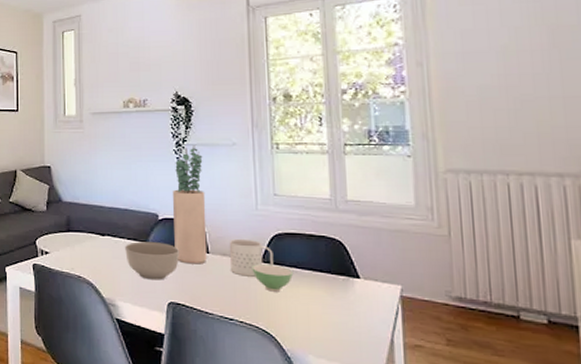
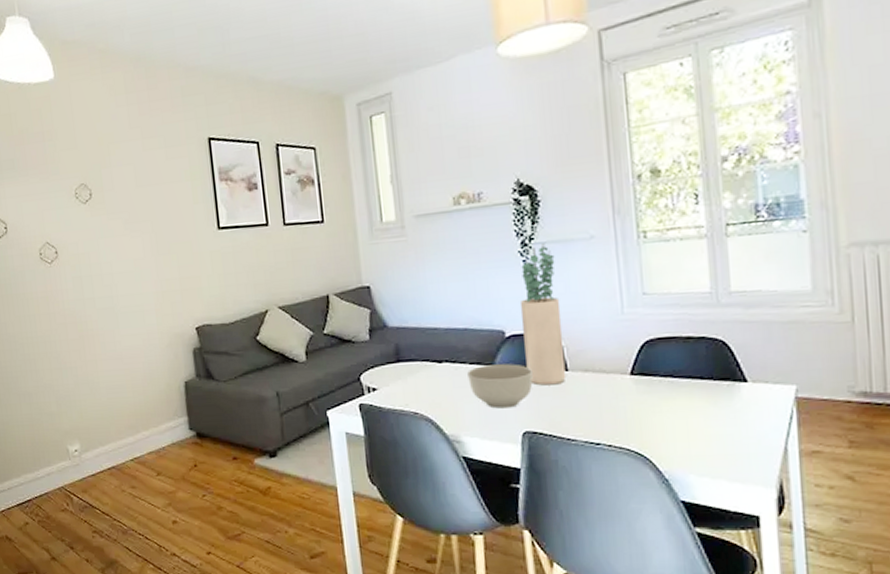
mug: present [229,238,274,277] -> none [591,349,646,393]
bowl: present [251,264,294,292] -> none [619,376,670,408]

